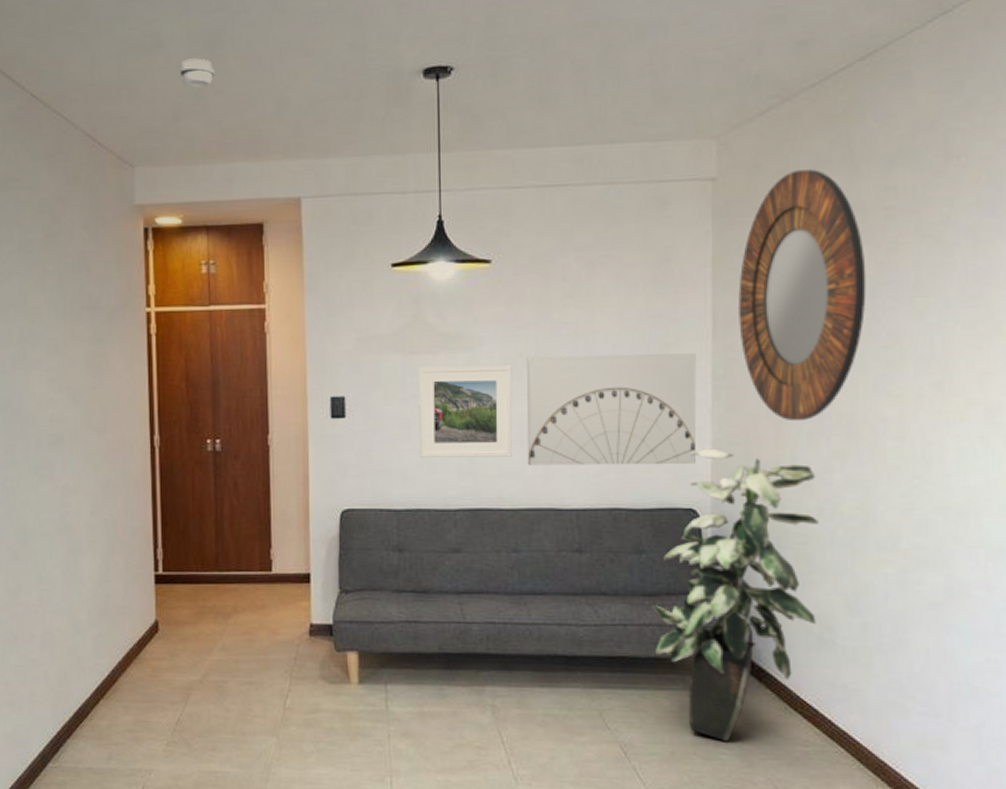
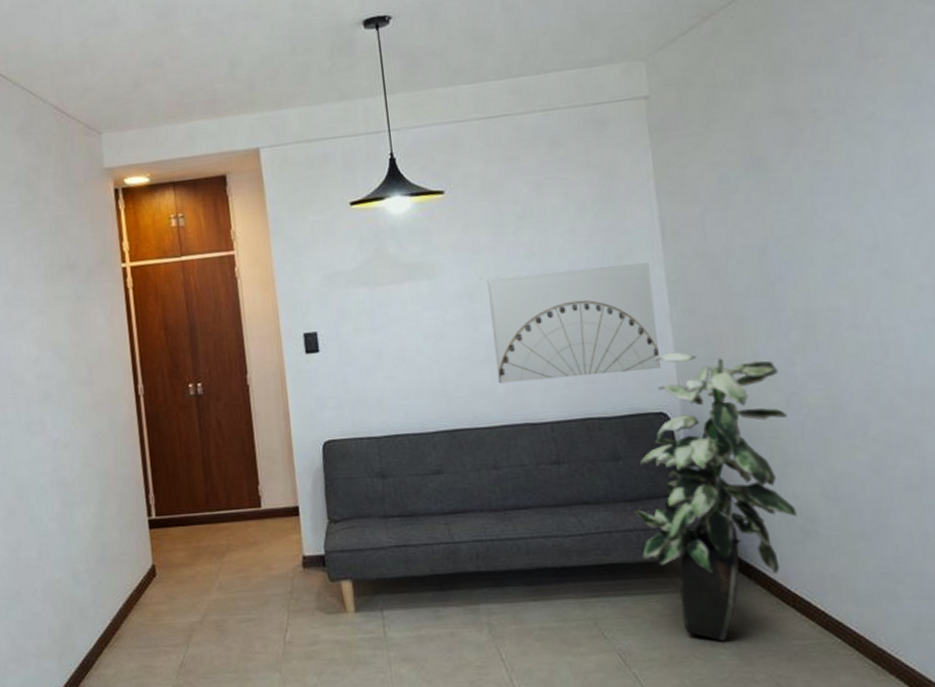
smoke detector: present [179,58,215,88] -> none [136,28,170,56]
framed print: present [418,365,513,458] -> none [384,289,483,384]
home mirror: present [738,169,867,422] -> none [681,80,806,320]

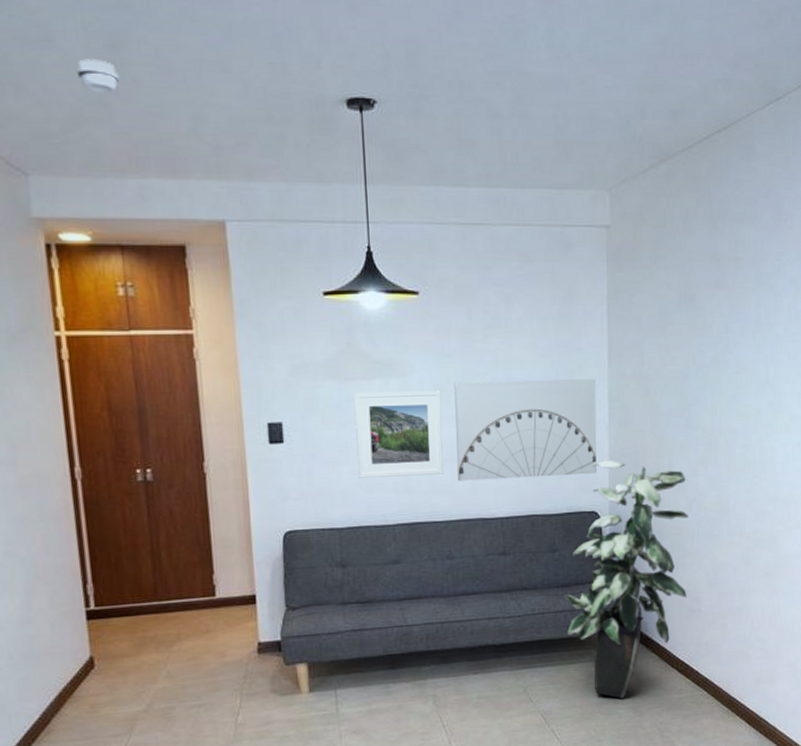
smoke detector: none [136,28,170,56] -> present [76,59,120,93]
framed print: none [384,289,483,384] -> present [354,390,444,478]

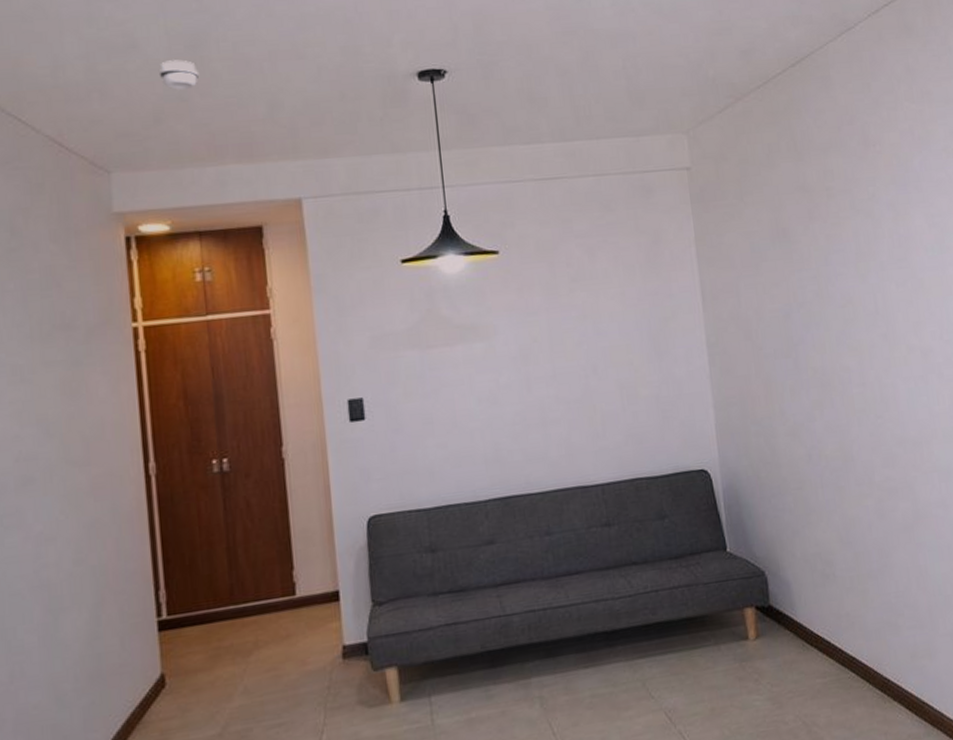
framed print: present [354,390,444,478] -> none [436,351,536,452]
wall art: present [454,379,597,481] -> none [541,325,702,447]
indoor plant: present [564,460,688,699] -> none [679,411,818,689]

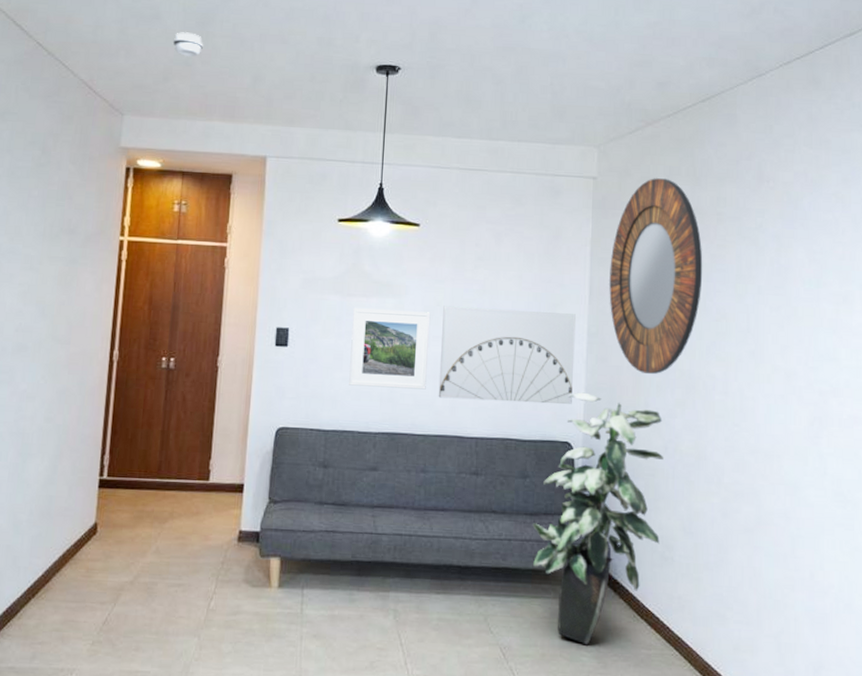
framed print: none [436,351,536,452] -> present [349,308,431,390]
wall art: none [541,325,702,447] -> present [438,305,576,405]
indoor plant: none [679,411,818,689] -> present [532,392,664,646]
home mirror: none [719,158,822,379] -> present [609,178,703,375]

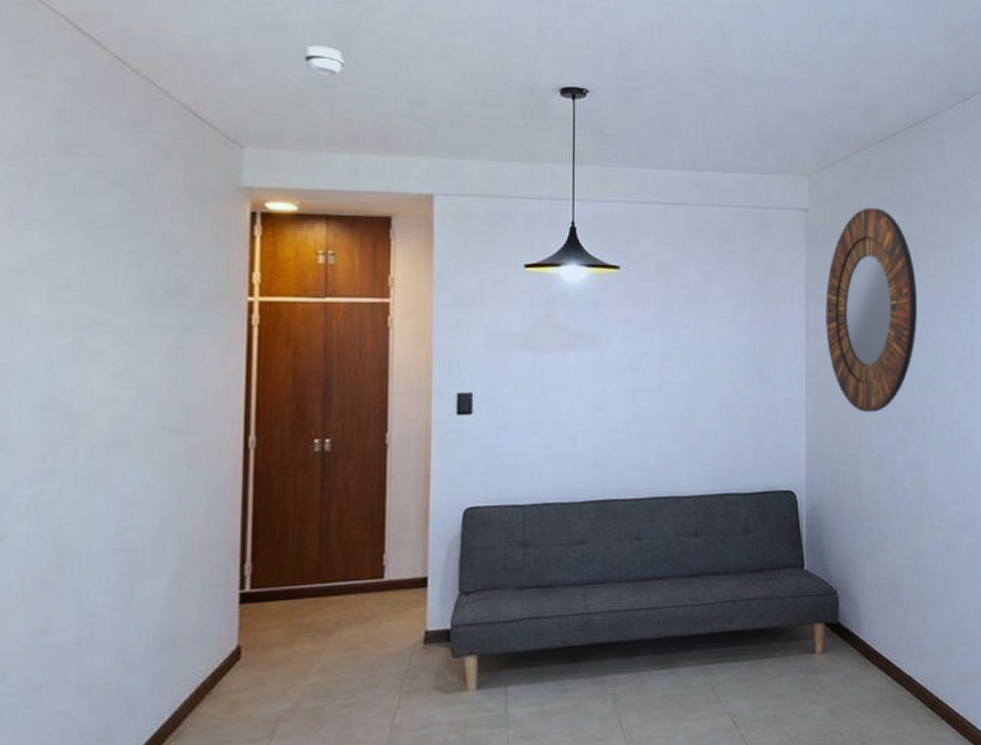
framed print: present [349,308,431,390] -> none [547,363,637,452]
wall art: present [438,305,576,405] -> none [650,354,794,457]
indoor plant: present [532,392,664,646] -> none [758,437,887,700]

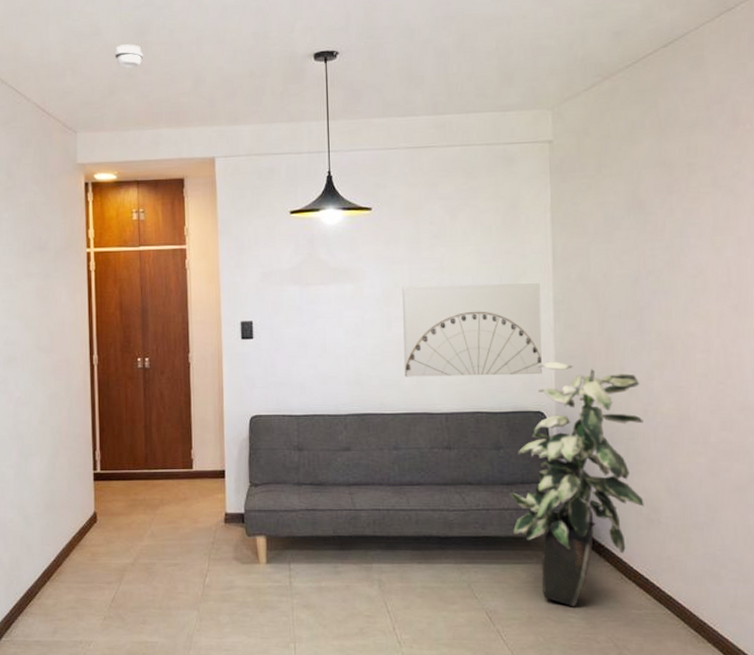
wall art: none [650,354,794,457] -> present [402,283,542,377]
indoor plant: none [758,437,887,700] -> present [509,361,644,607]
home mirror: present [825,208,918,413] -> none [573,134,676,338]

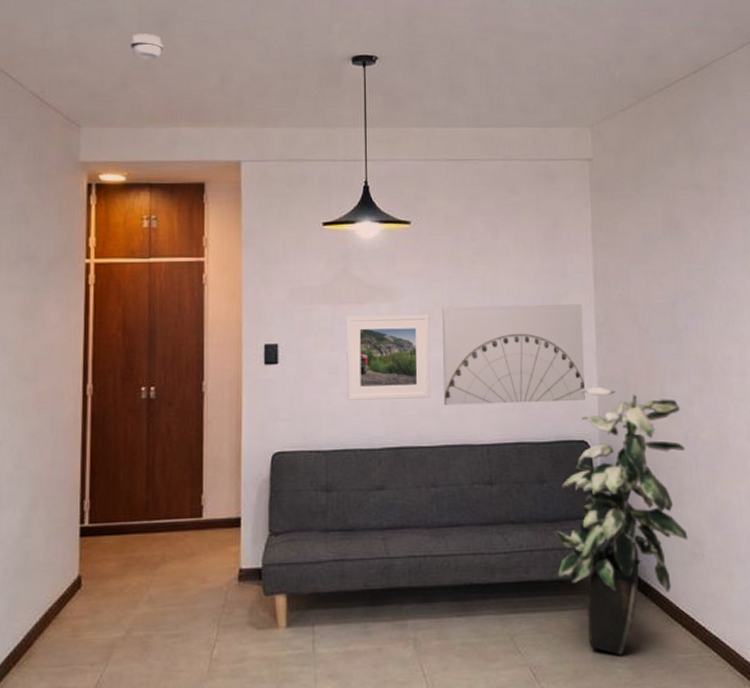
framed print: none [313,294,392,371] -> present [346,314,430,400]

